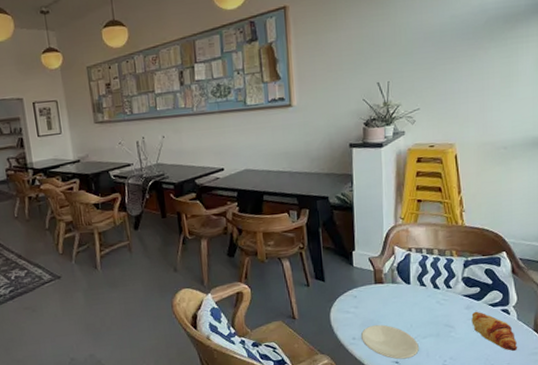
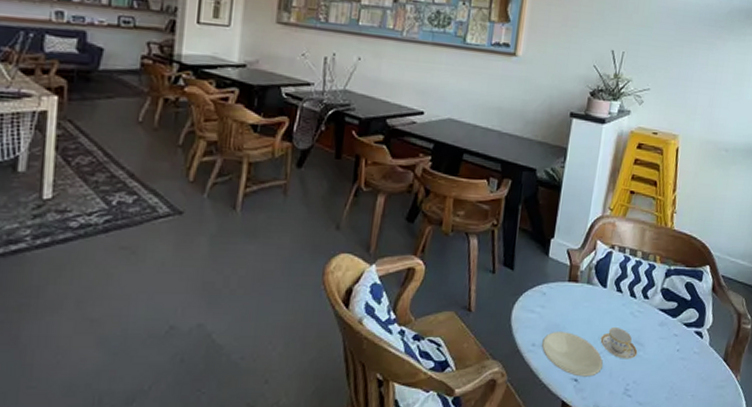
teacup: none [413,315,449,341] -> present [600,328,638,359]
croissant: present [471,311,518,352] -> none [663,329,705,382]

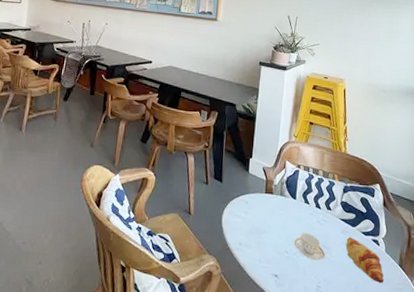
saucer: present [542,332,604,377] -> none [247,234,298,274]
croissant: none [663,329,705,382] -> present [346,237,385,284]

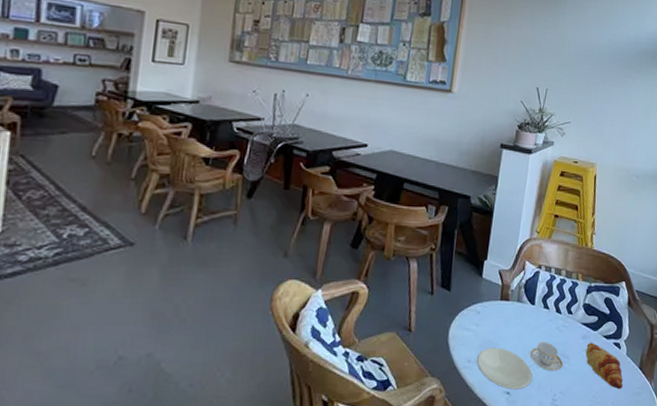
saucer: none [247,234,298,274] -> present [477,348,533,390]

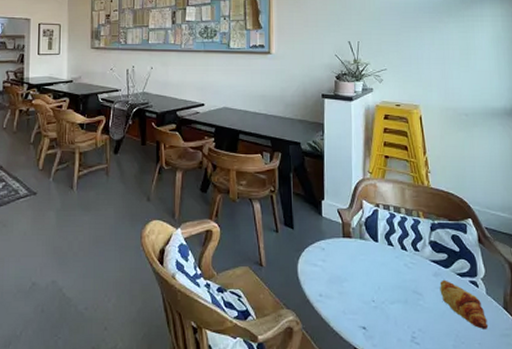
saucer: present [477,348,533,390] -> none [328,283,388,325]
teacup: present [529,342,564,372] -> none [380,279,418,308]

